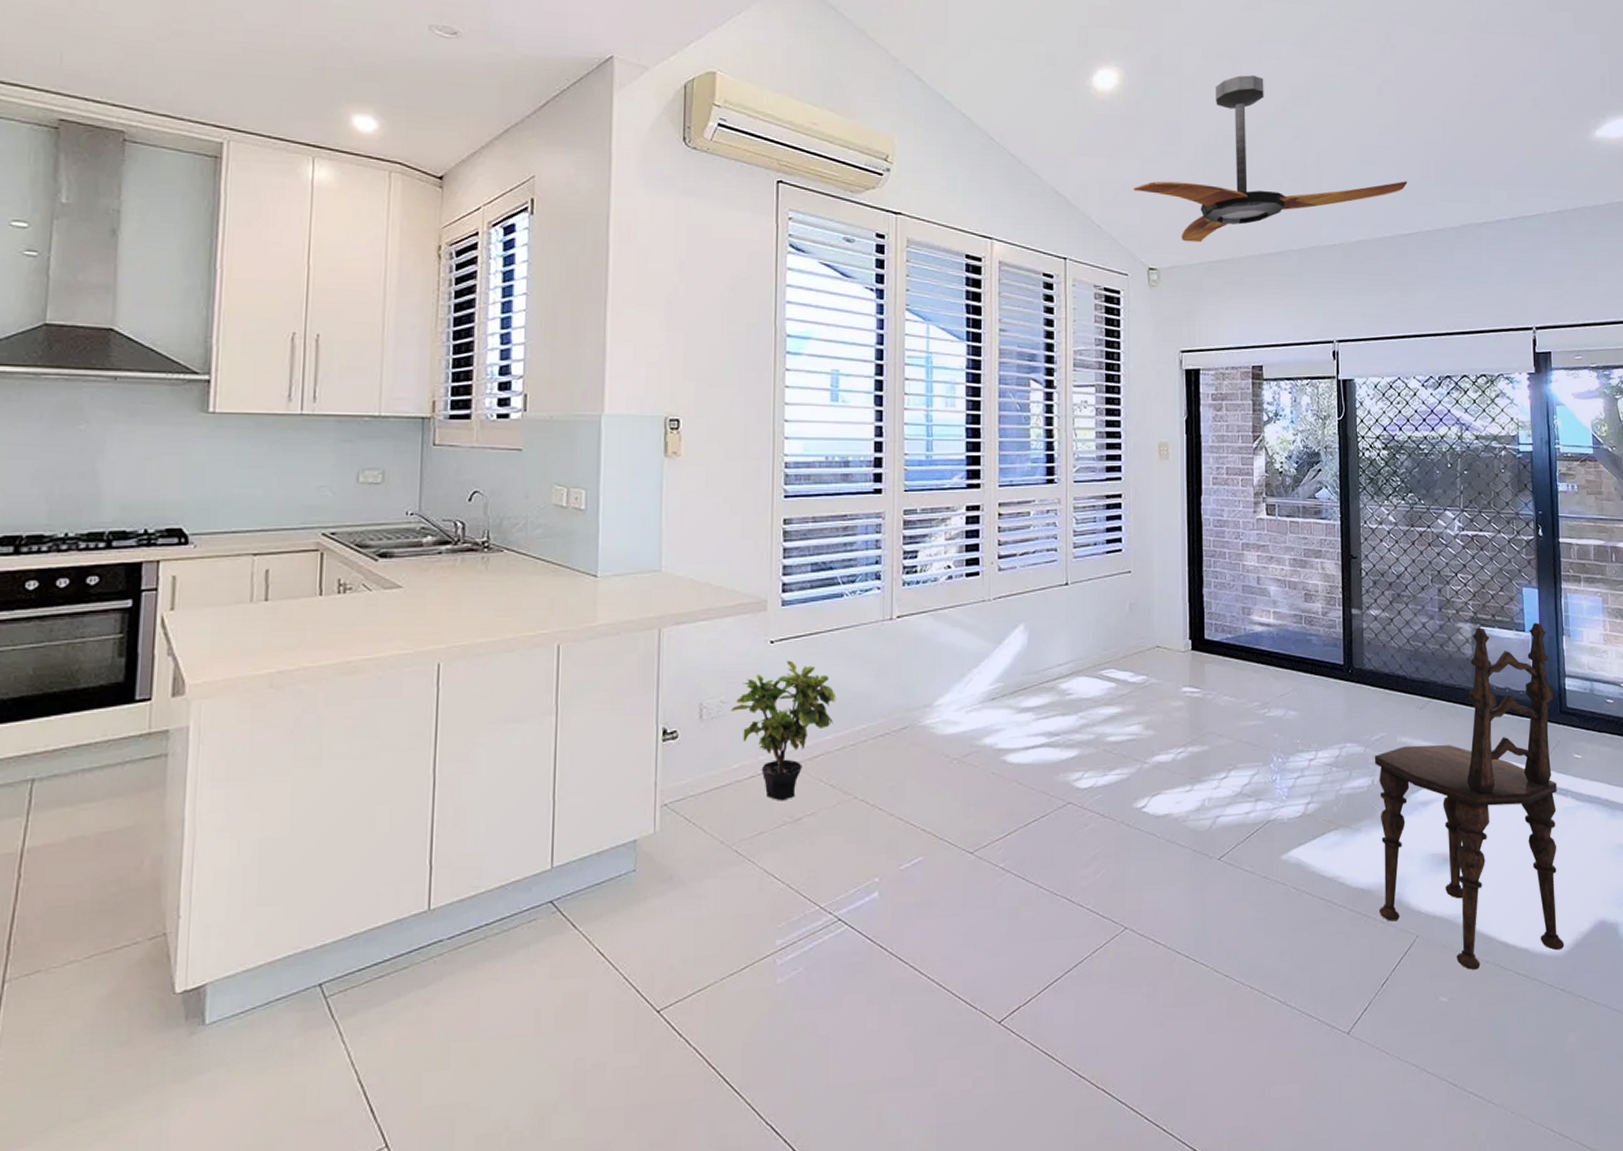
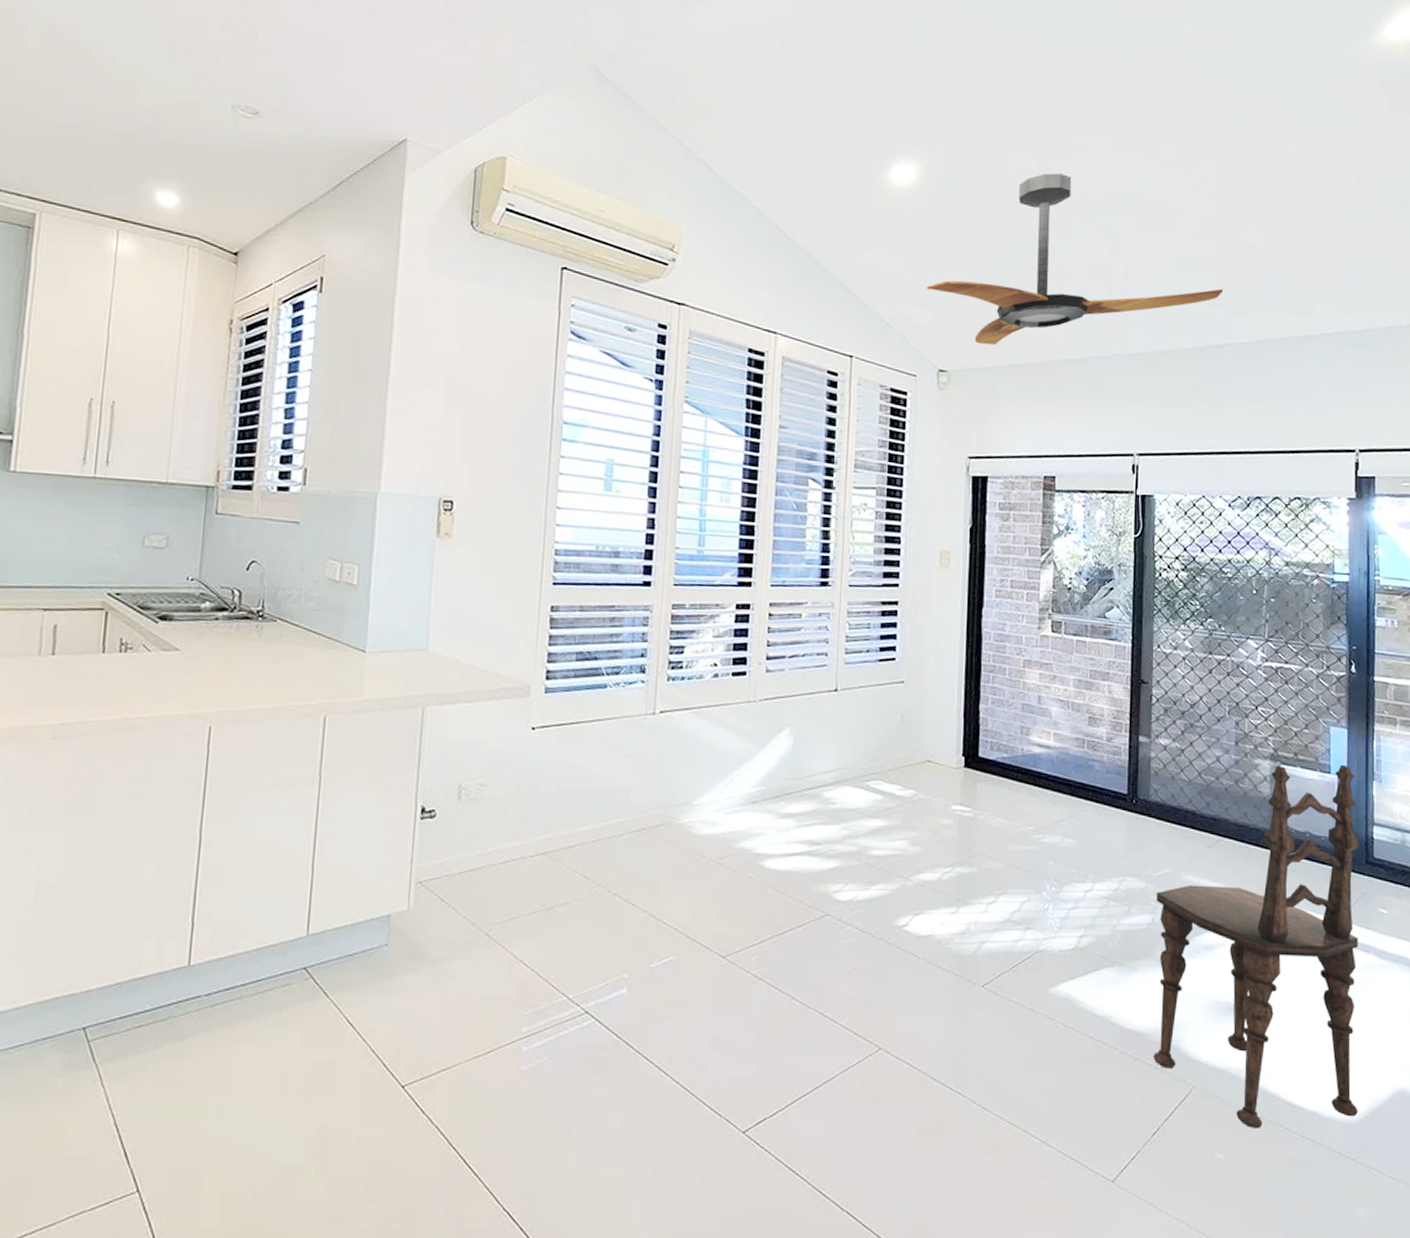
potted plant: present [731,660,837,801] -> none [489,747,595,888]

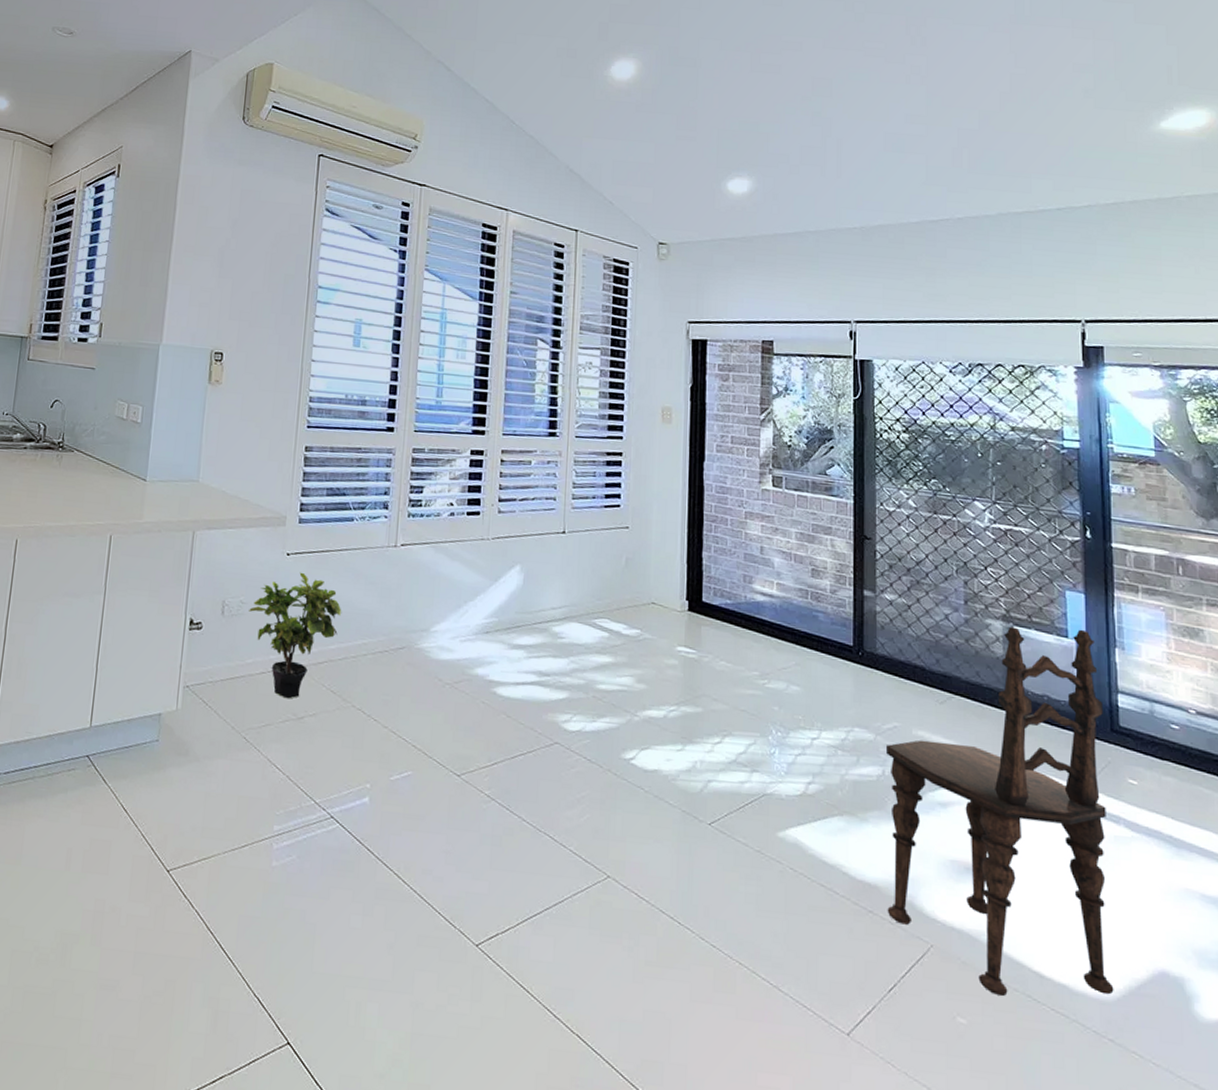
potted plant: none [489,747,595,888] -> present [249,572,342,699]
ceiling fan: present [926,173,1224,346] -> none [646,66,938,221]

